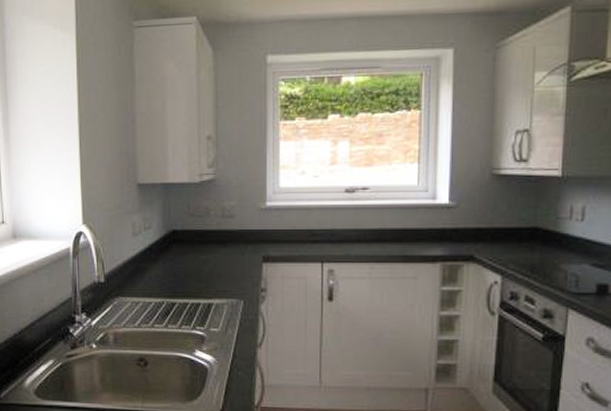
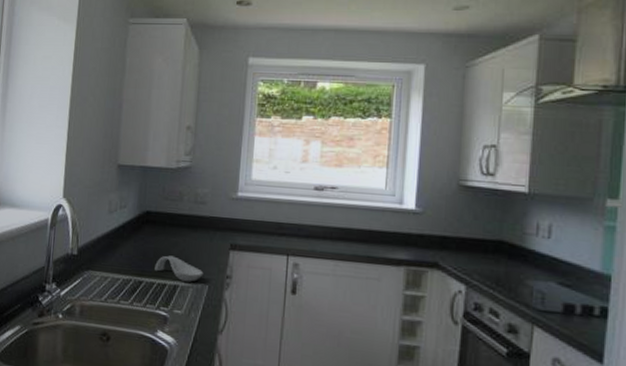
spoon rest: none [187,274,238,299] -> present [155,255,204,282]

